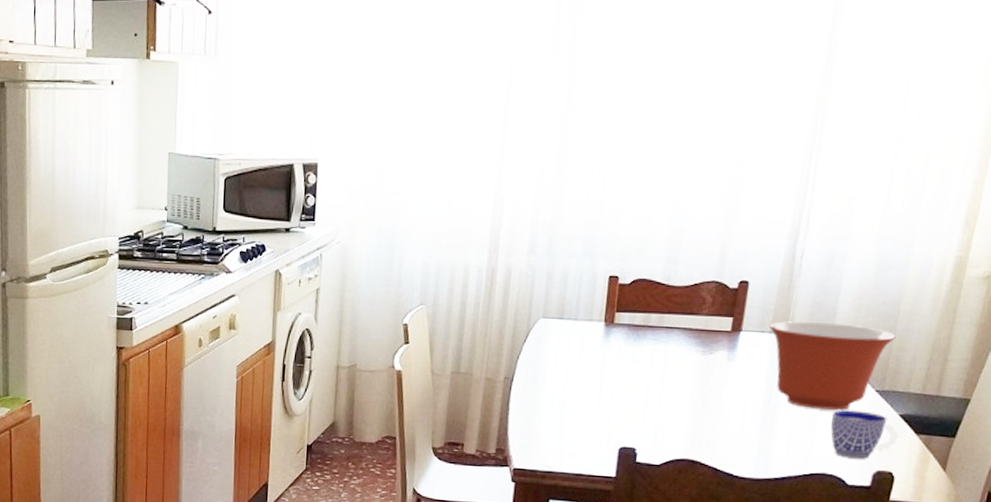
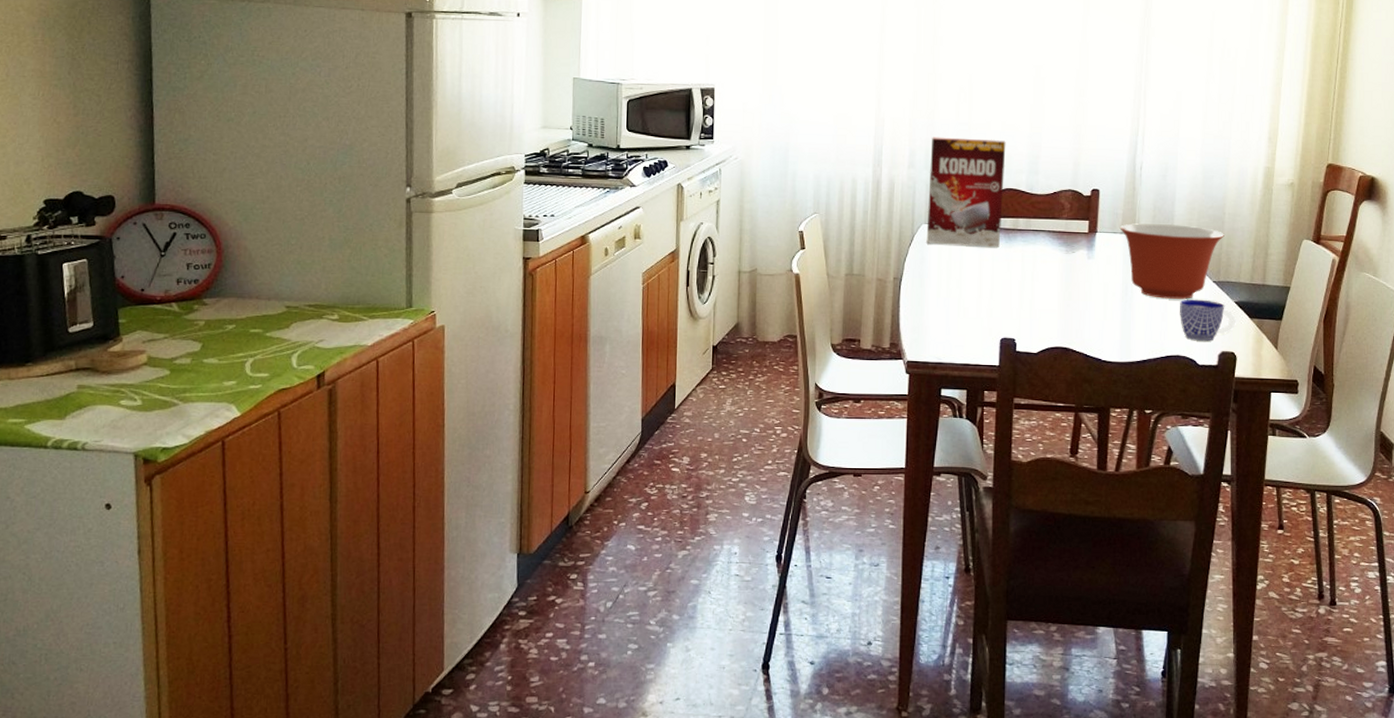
cereal box: none [543,219,643,346] -> present [926,137,1006,247]

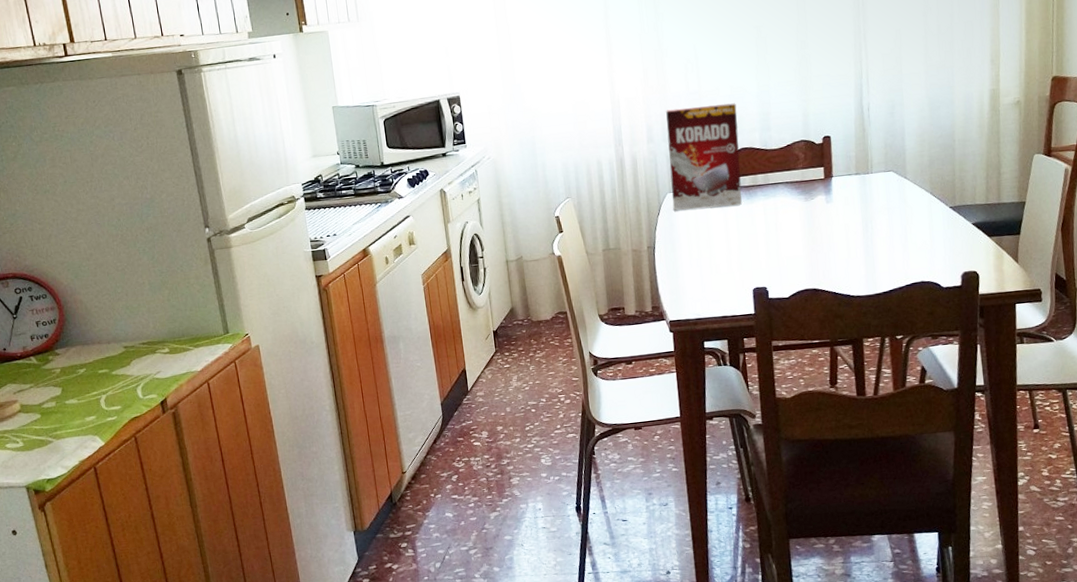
mixing bowl: present [1119,223,1224,299] -> none [854,157,956,231]
cup: present [1180,299,1236,341] -> none [919,225,976,265]

